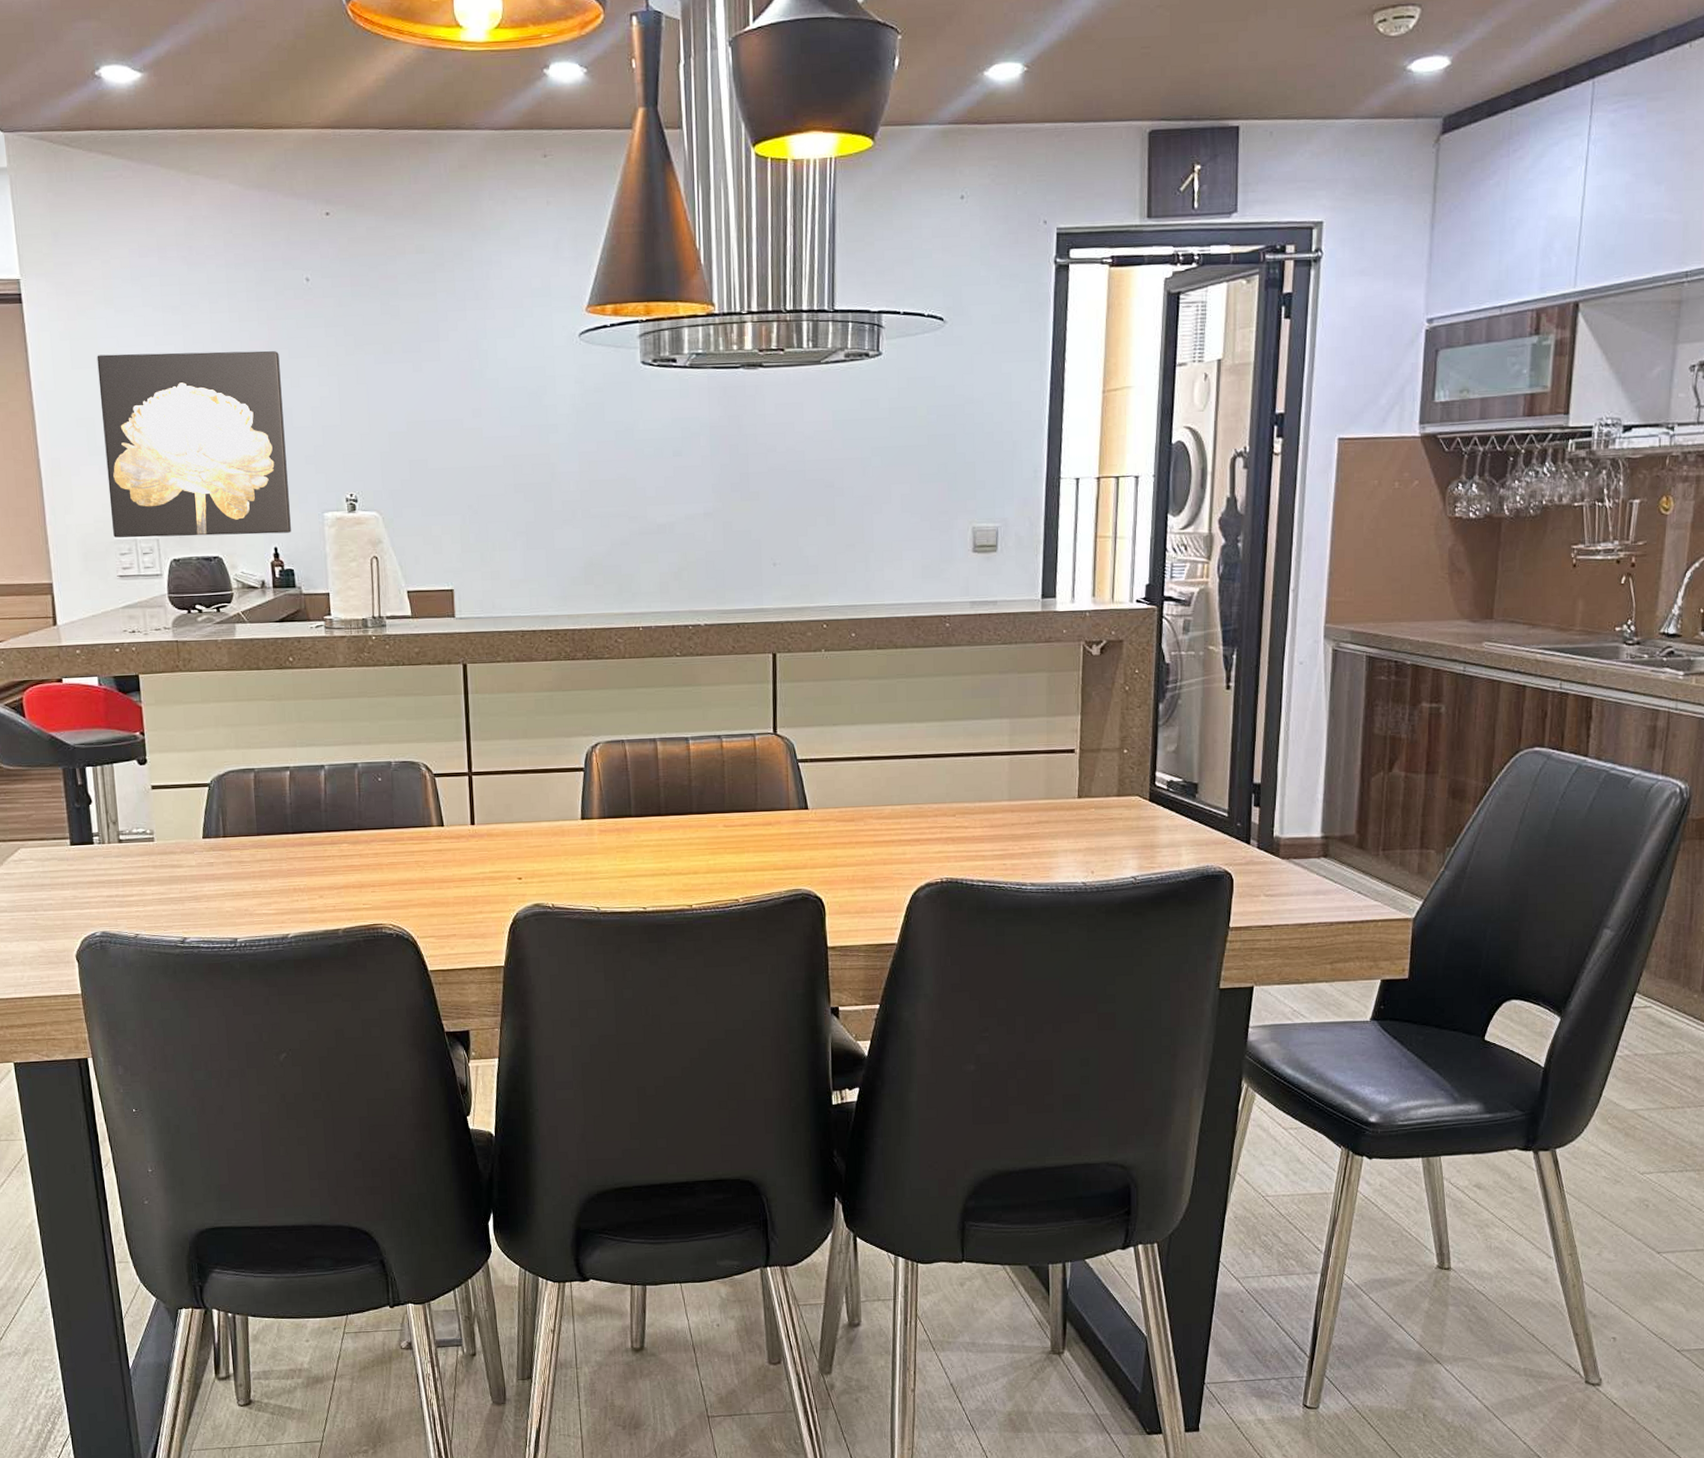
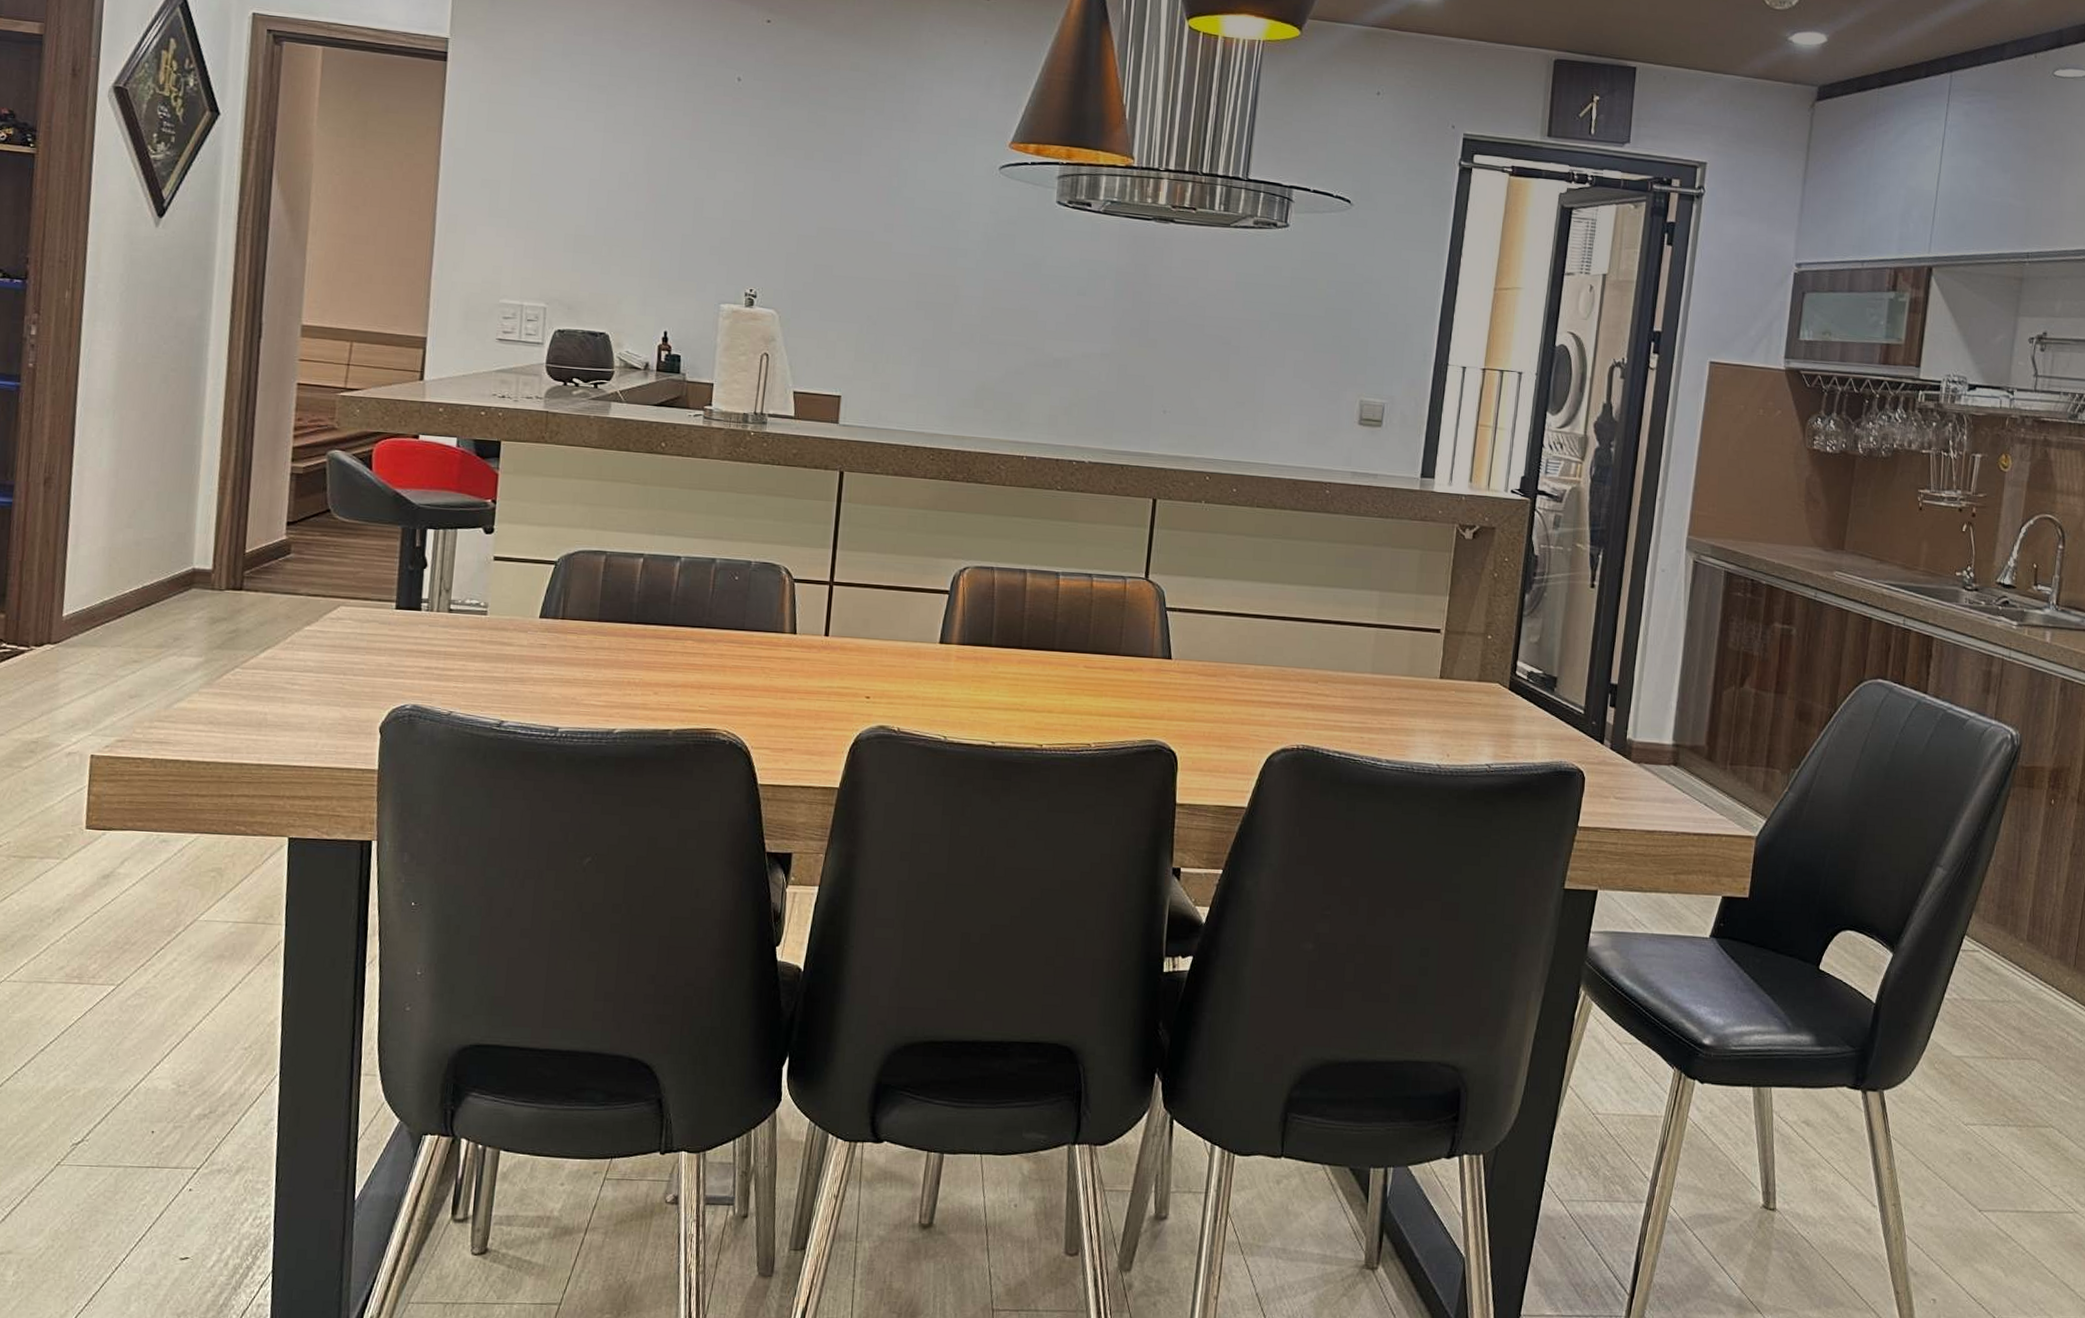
wall art: present [97,350,291,538] -> none [499,121,700,319]

